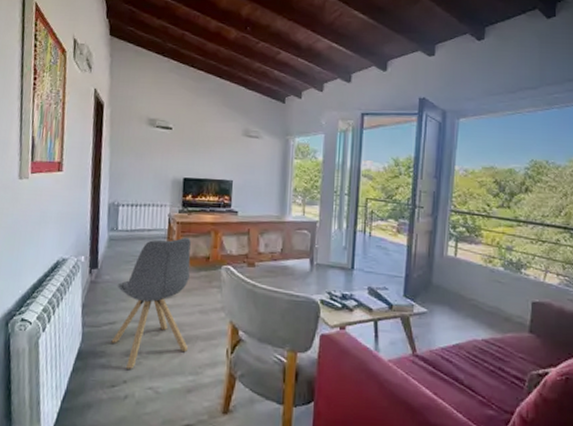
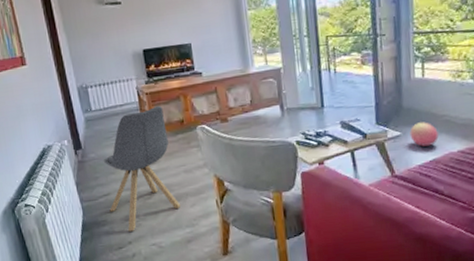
ball: none [436,302,464,330] -> present [409,122,439,148]

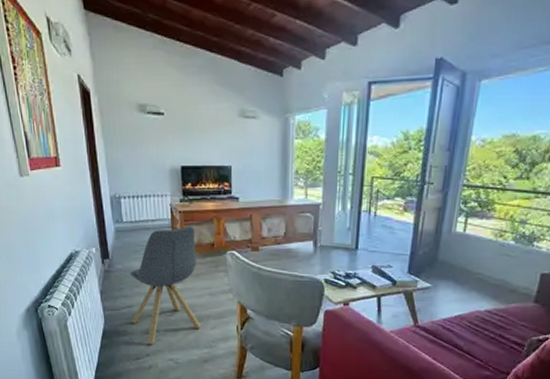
ball: present [409,122,439,148] -> none [440,277,469,303]

